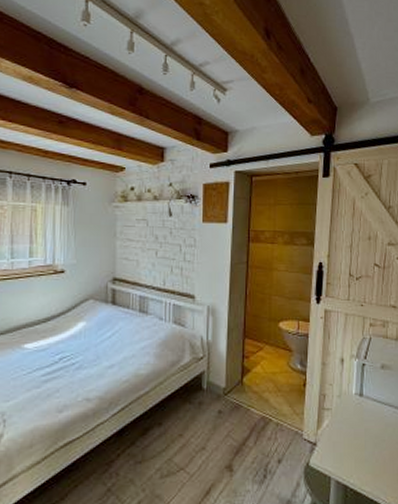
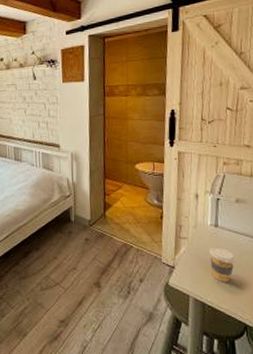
coffee cup: none [352,419,380,460] -> present [208,246,236,282]

